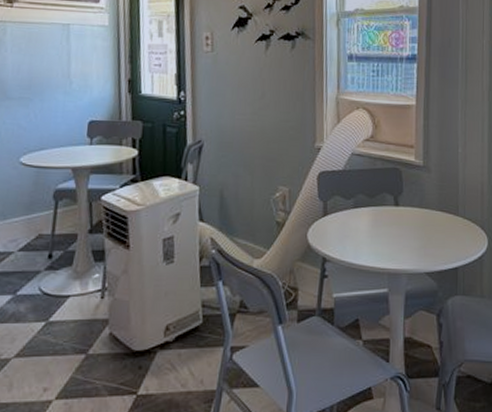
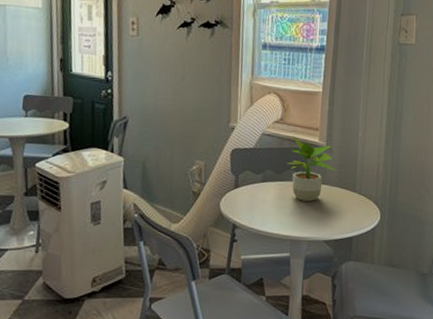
potted plant: none [381,155,437,228] -> present [287,136,338,202]

